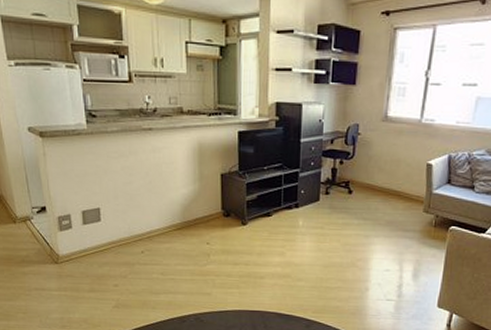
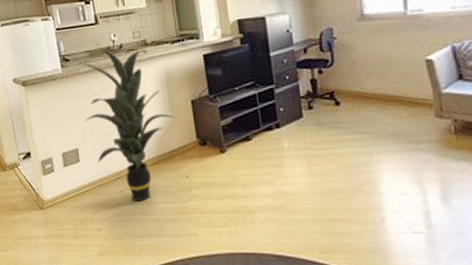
indoor plant: none [107,111,204,262] -> present [82,49,176,201]

